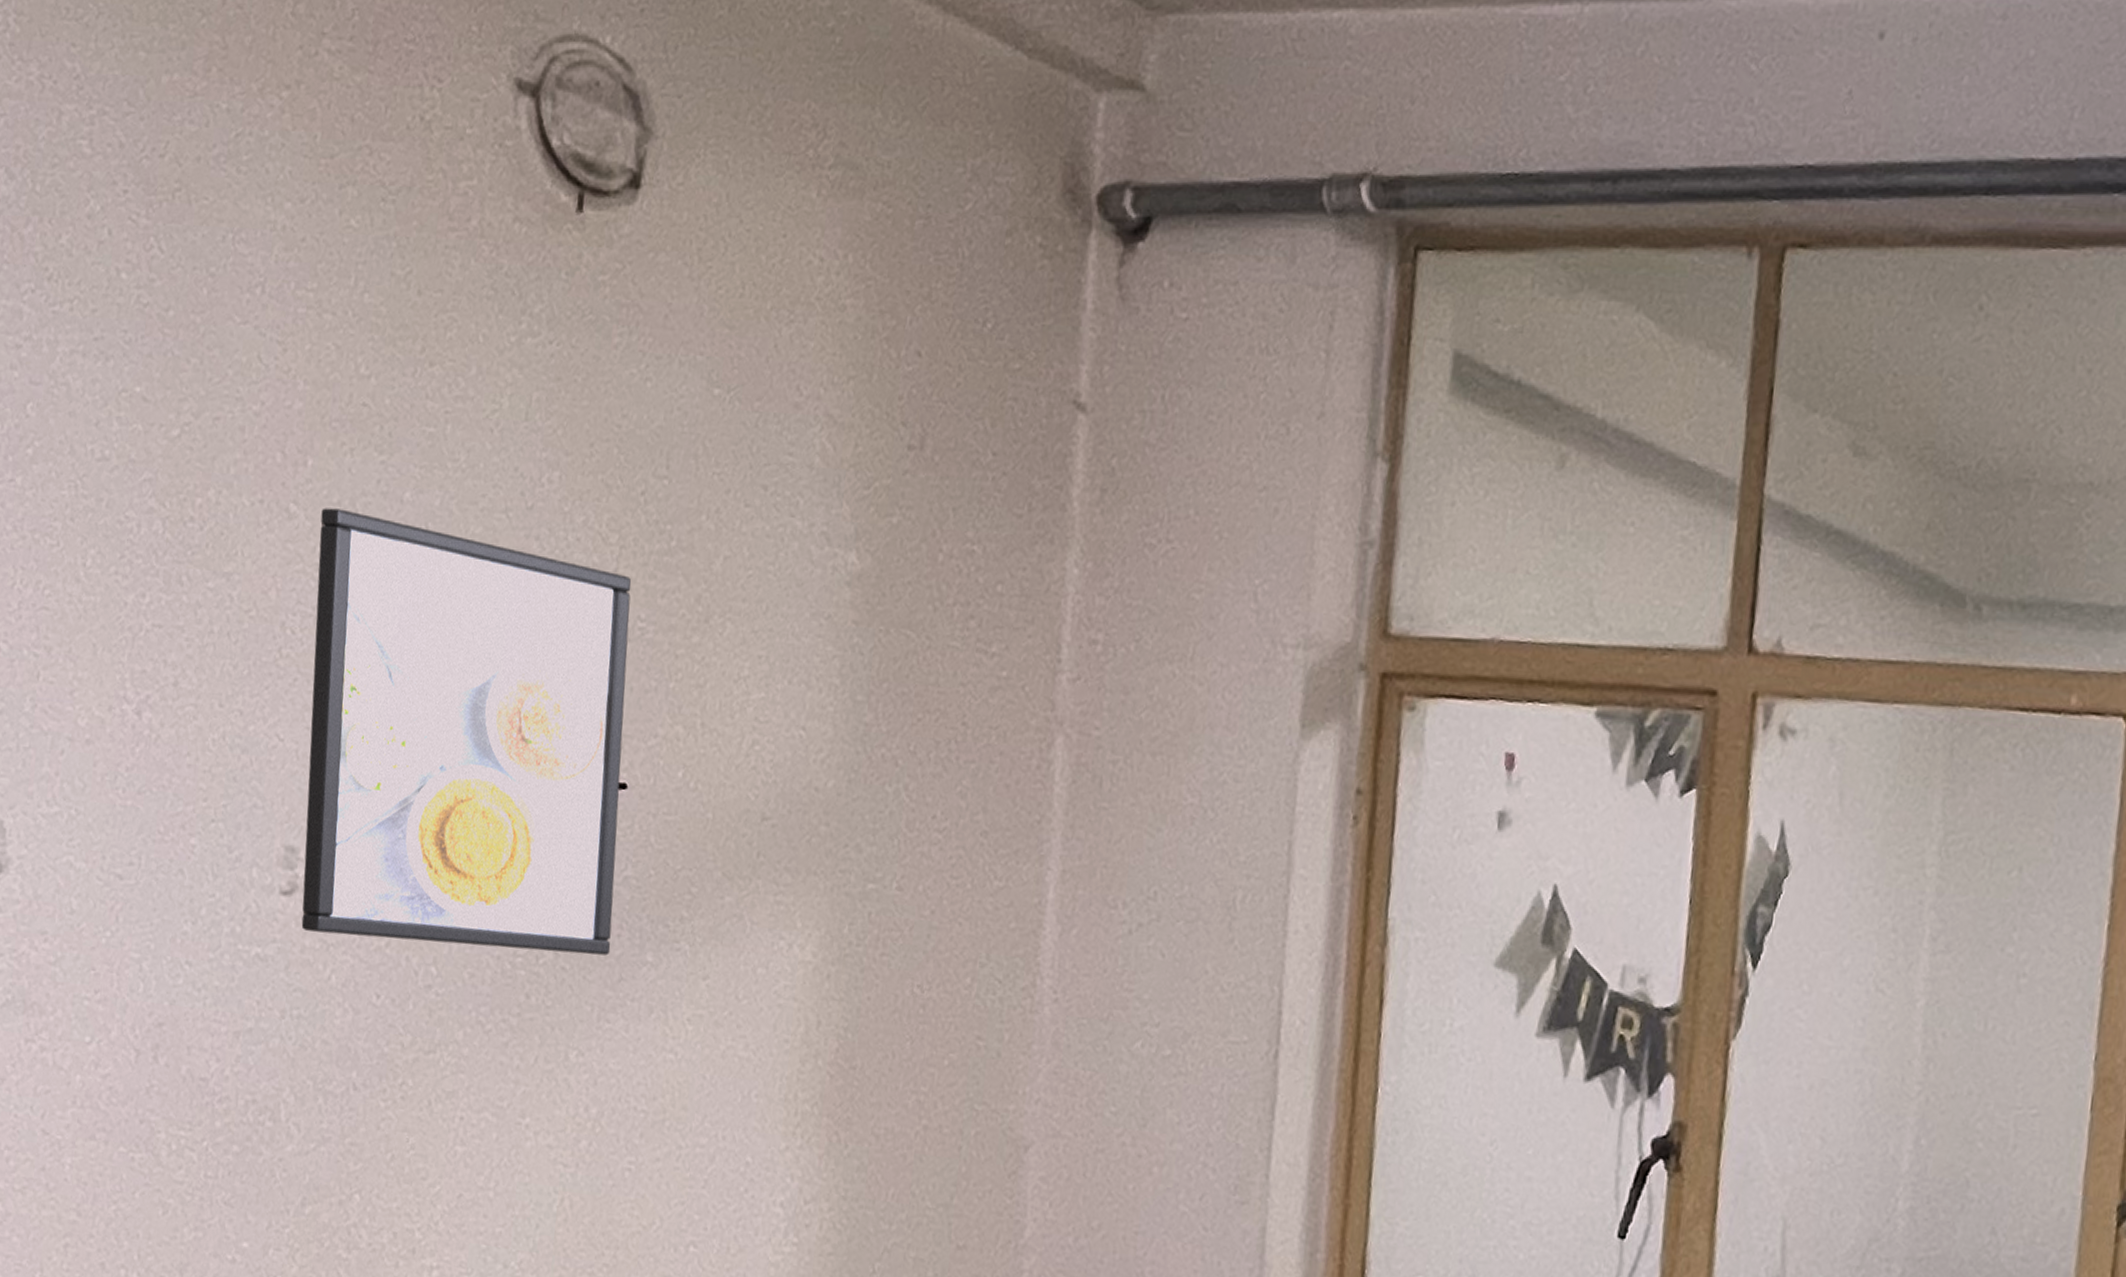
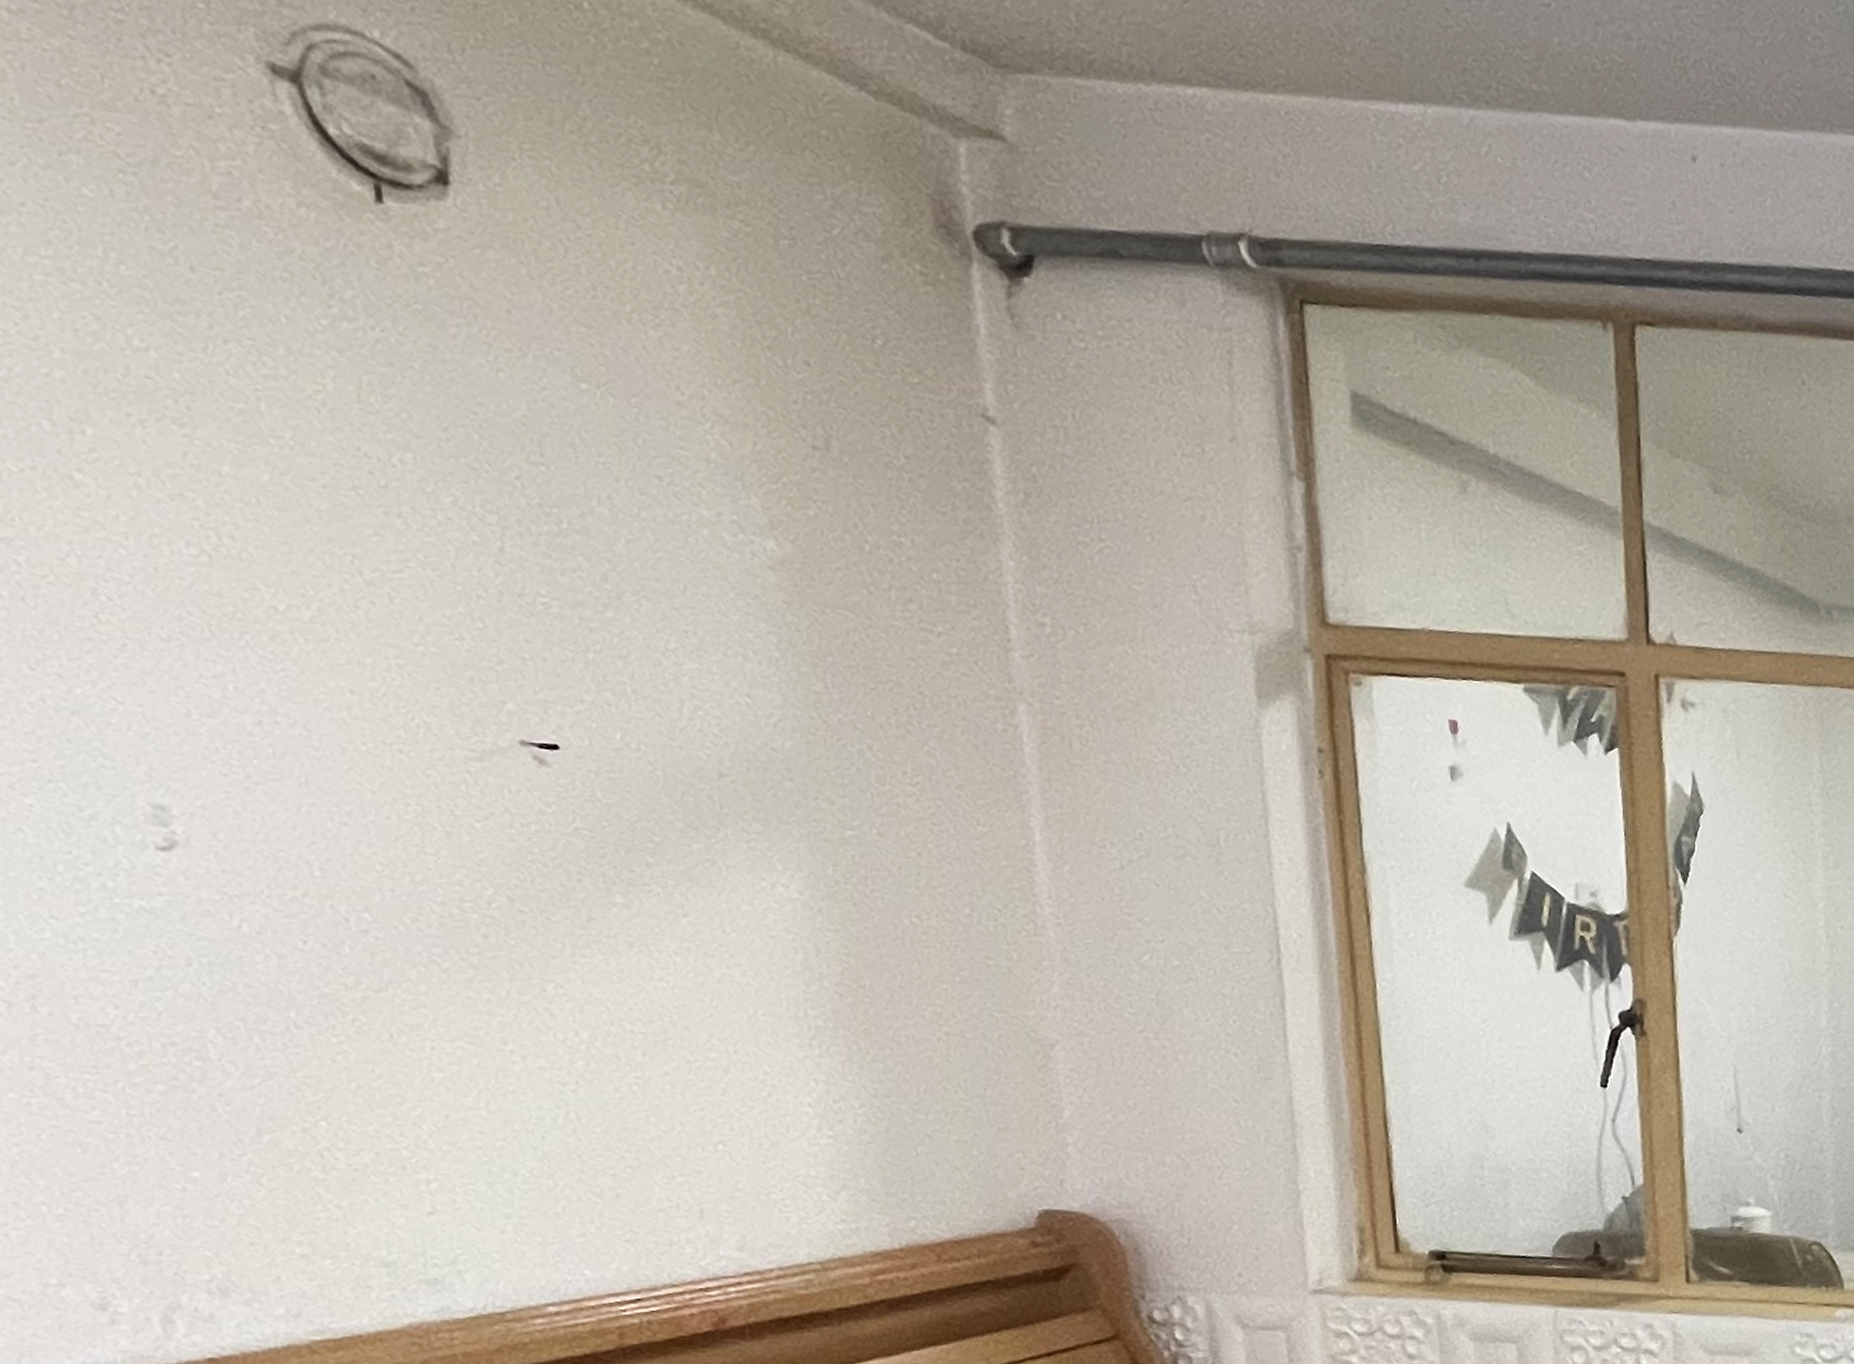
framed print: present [301,508,632,956] -> none [117,477,573,899]

